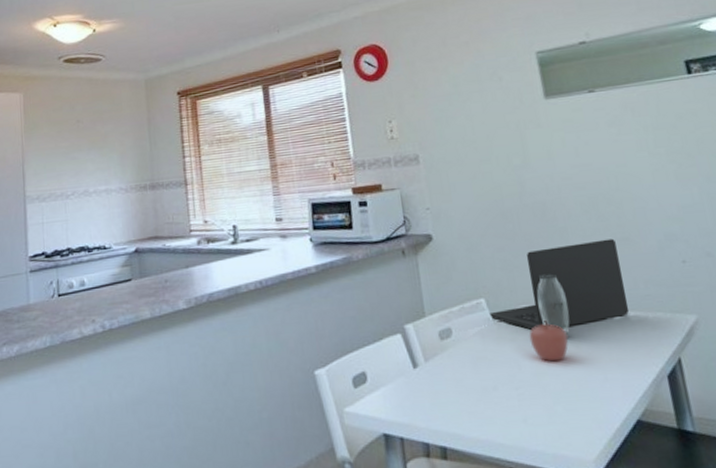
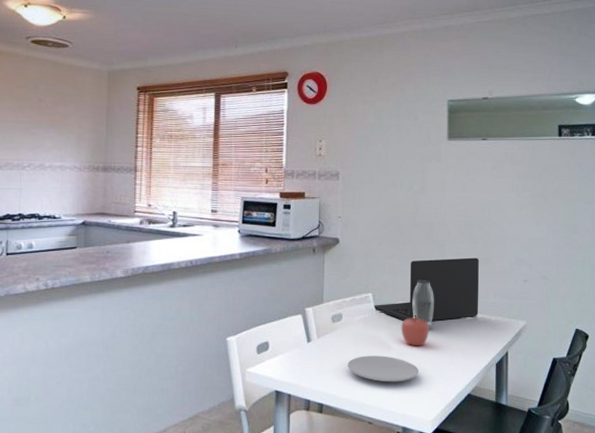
plate: none [468,377,565,413] -> present [347,356,419,382]

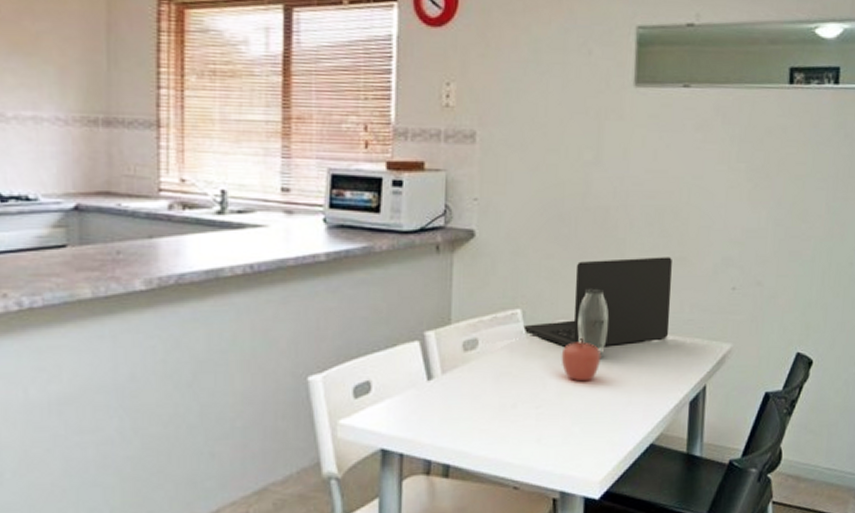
plate: present [347,356,419,382] -> none [484,396,585,432]

